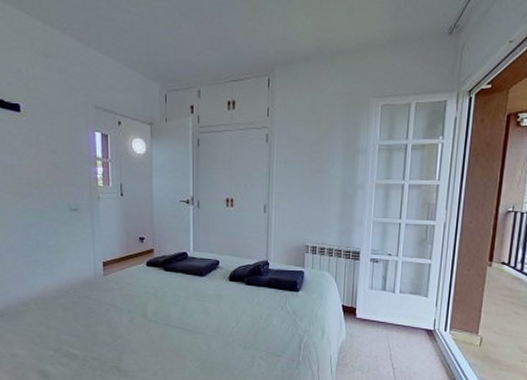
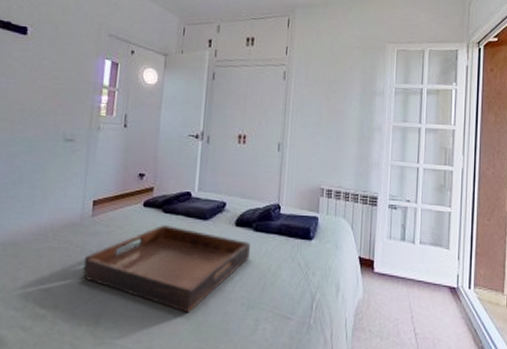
serving tray: none [102,281,243,353] -> present [82,225,250,313]

